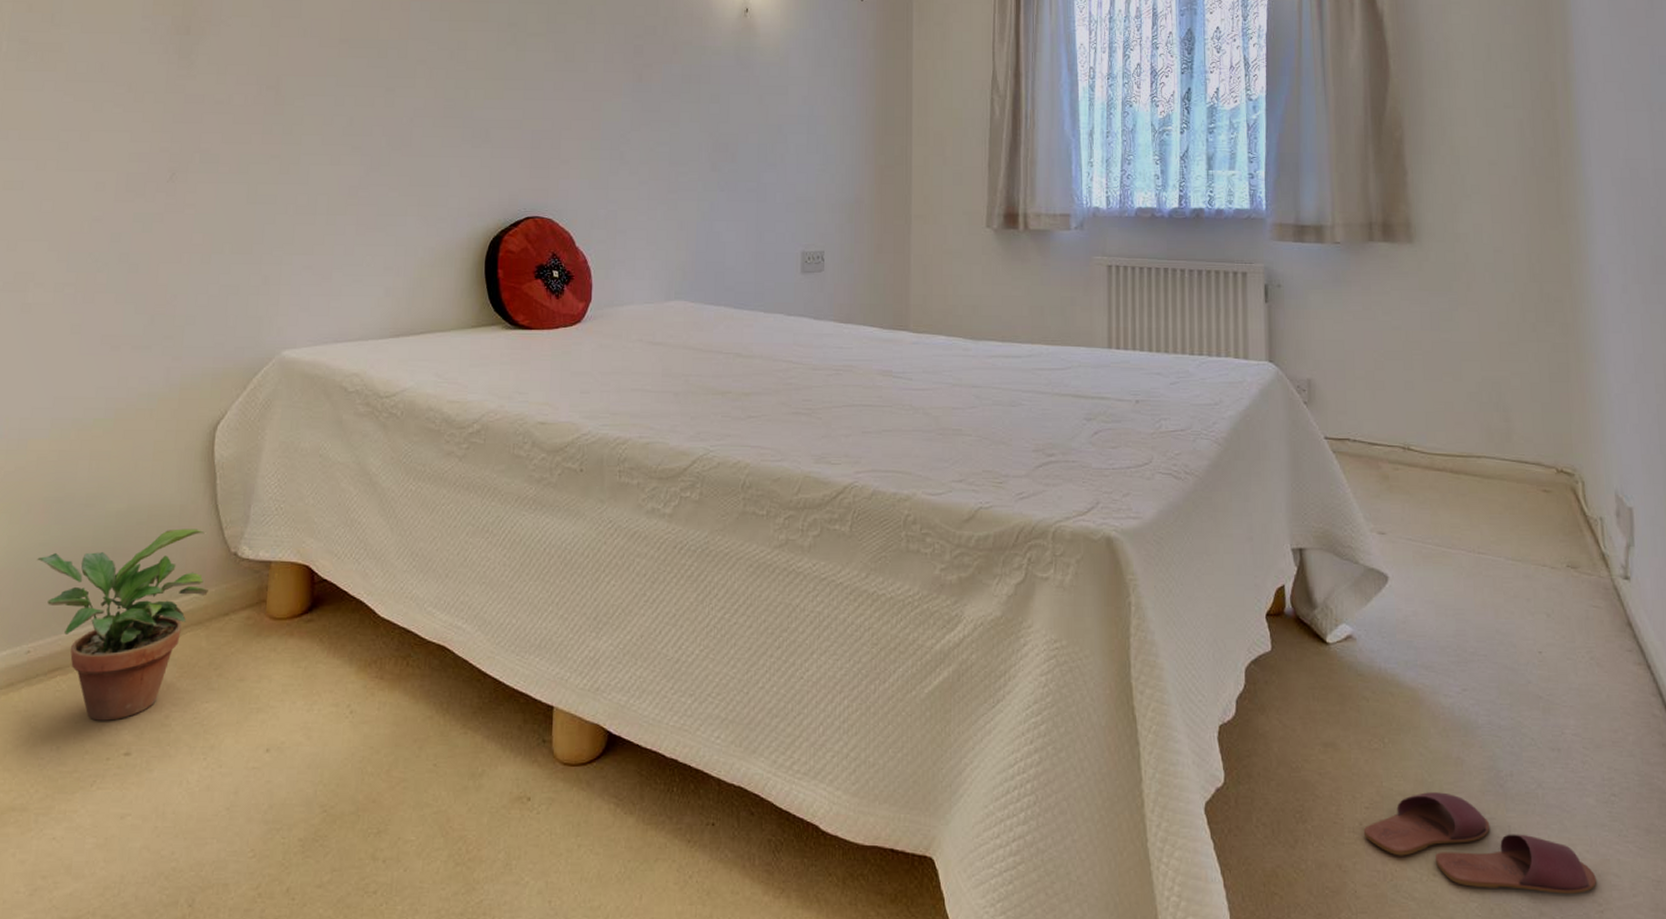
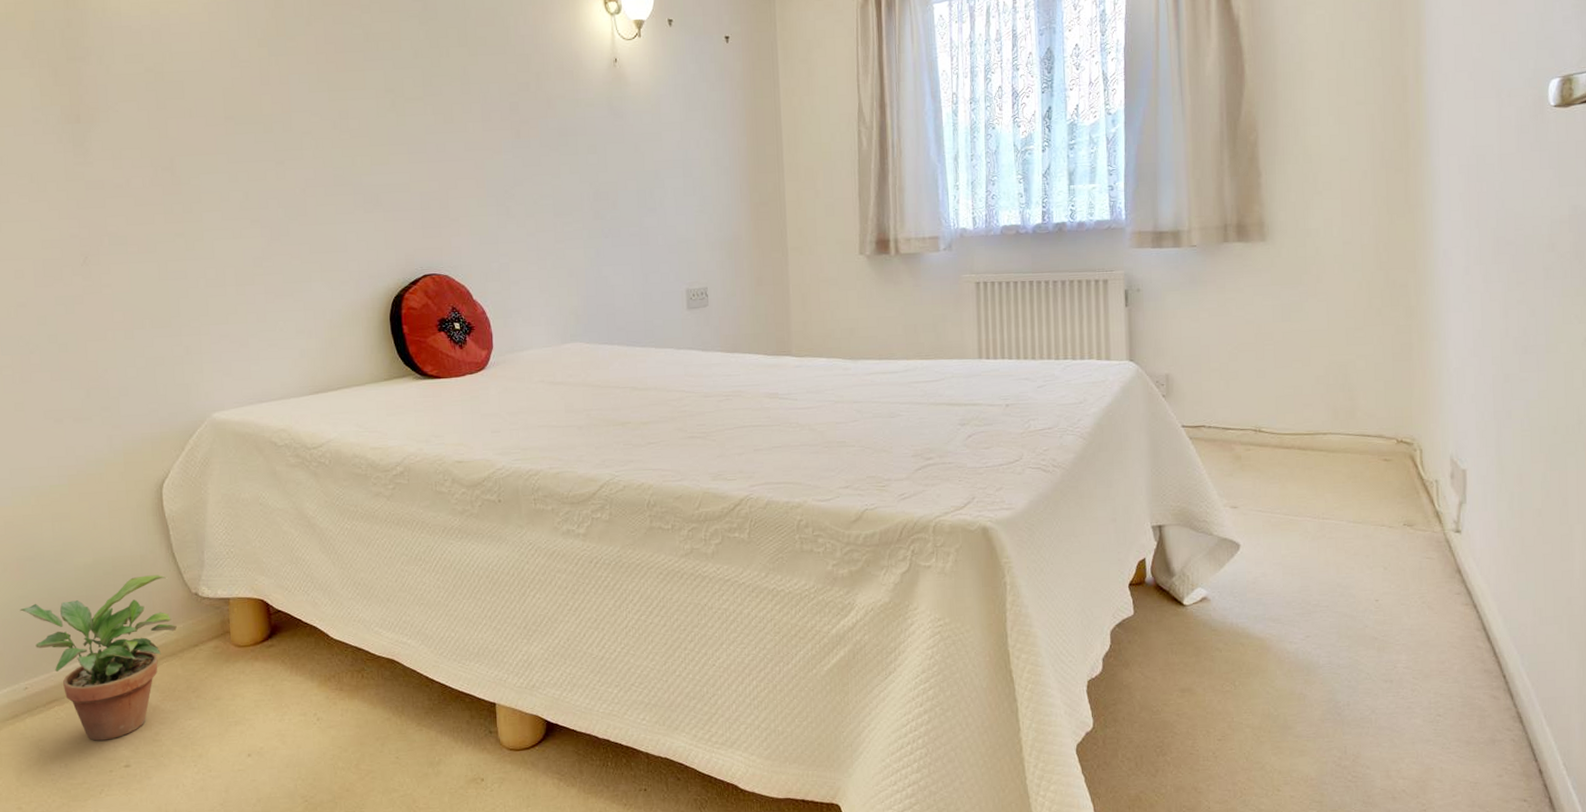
slippers: present [1363,792,1596,894] -> none [1216,723,1421,799]

